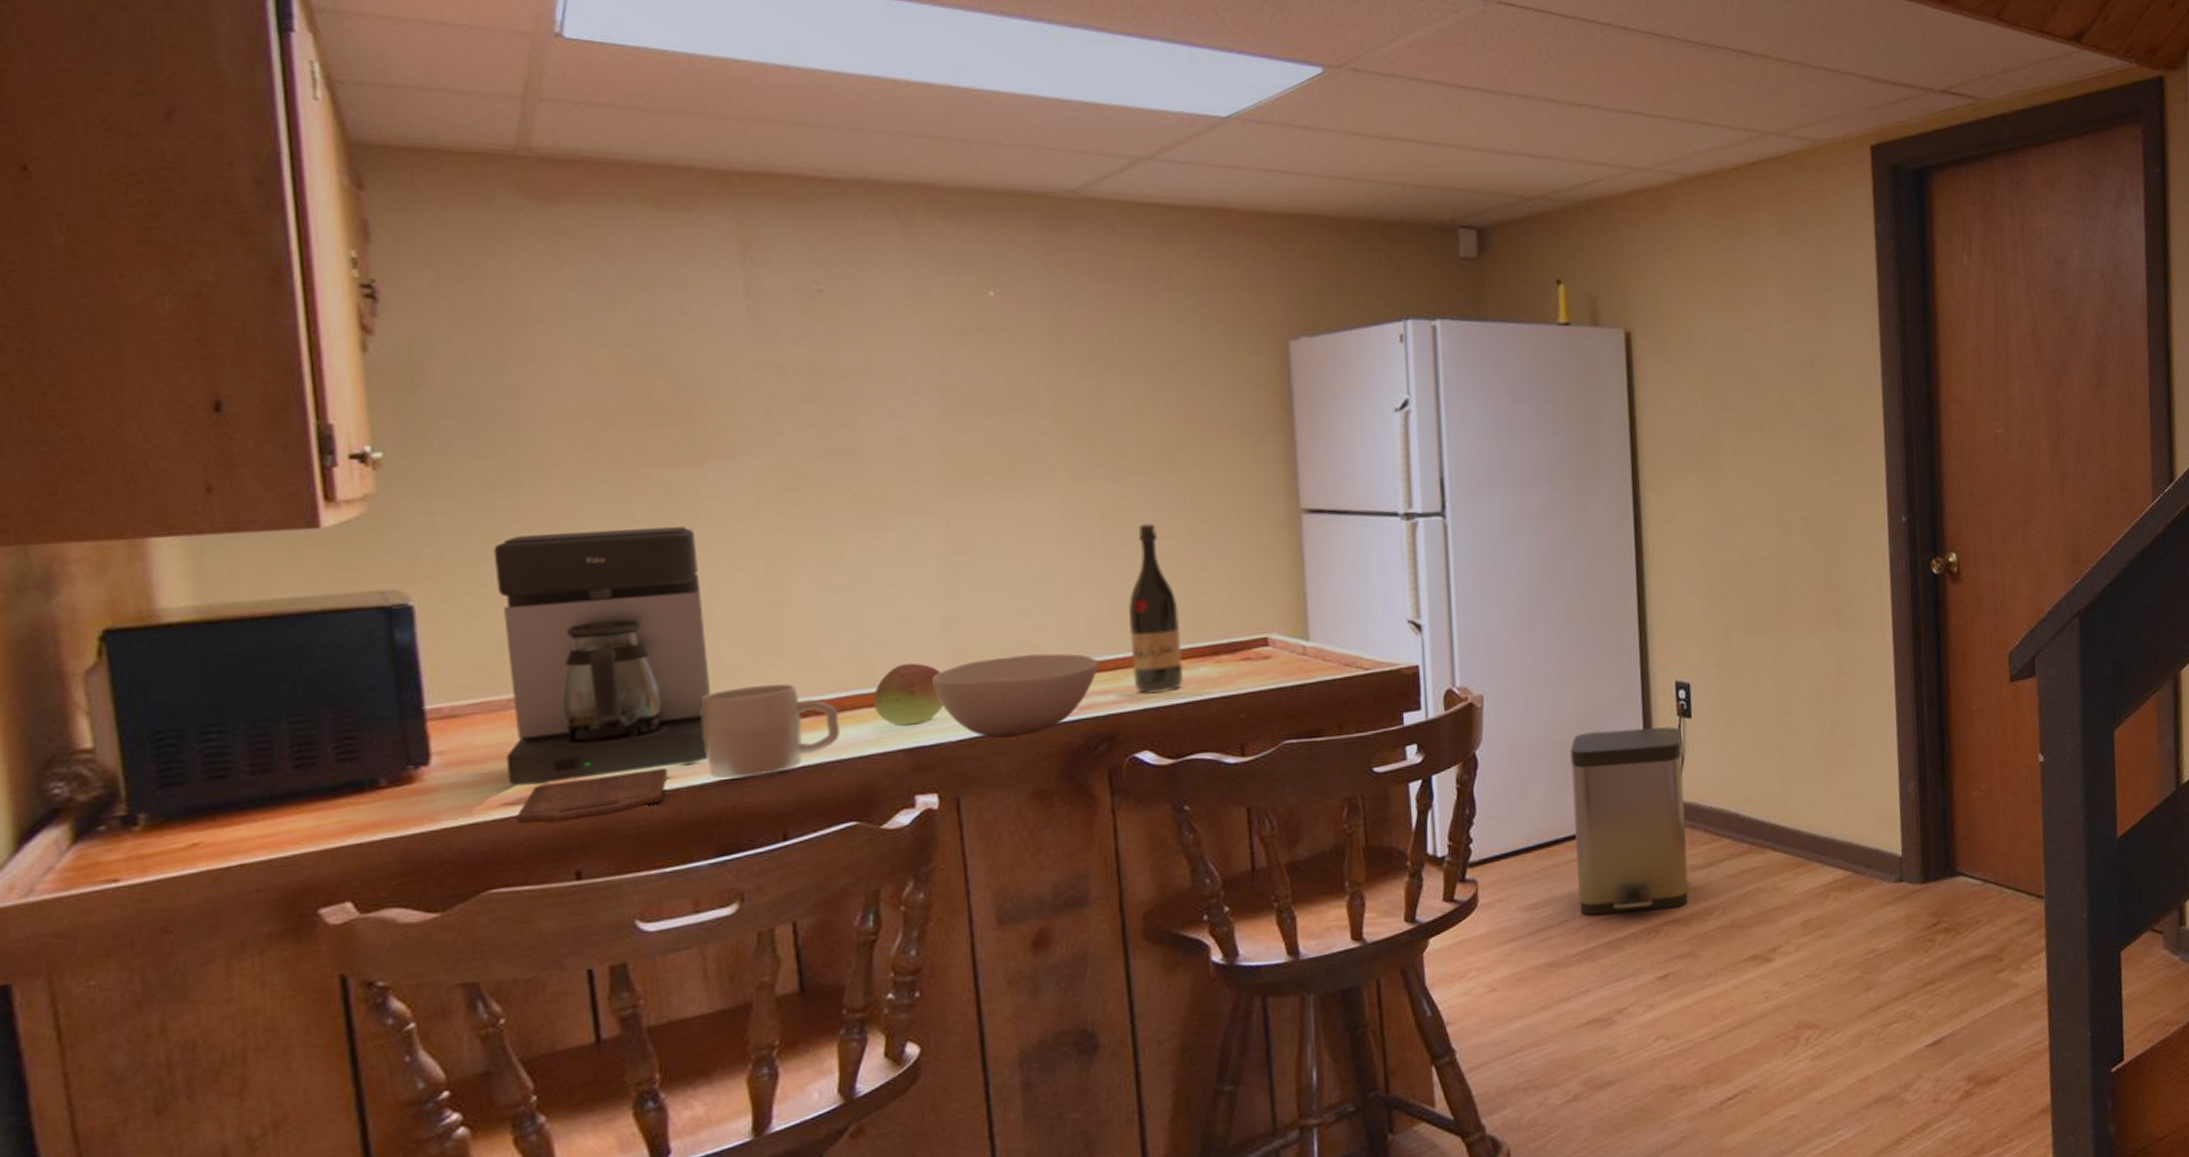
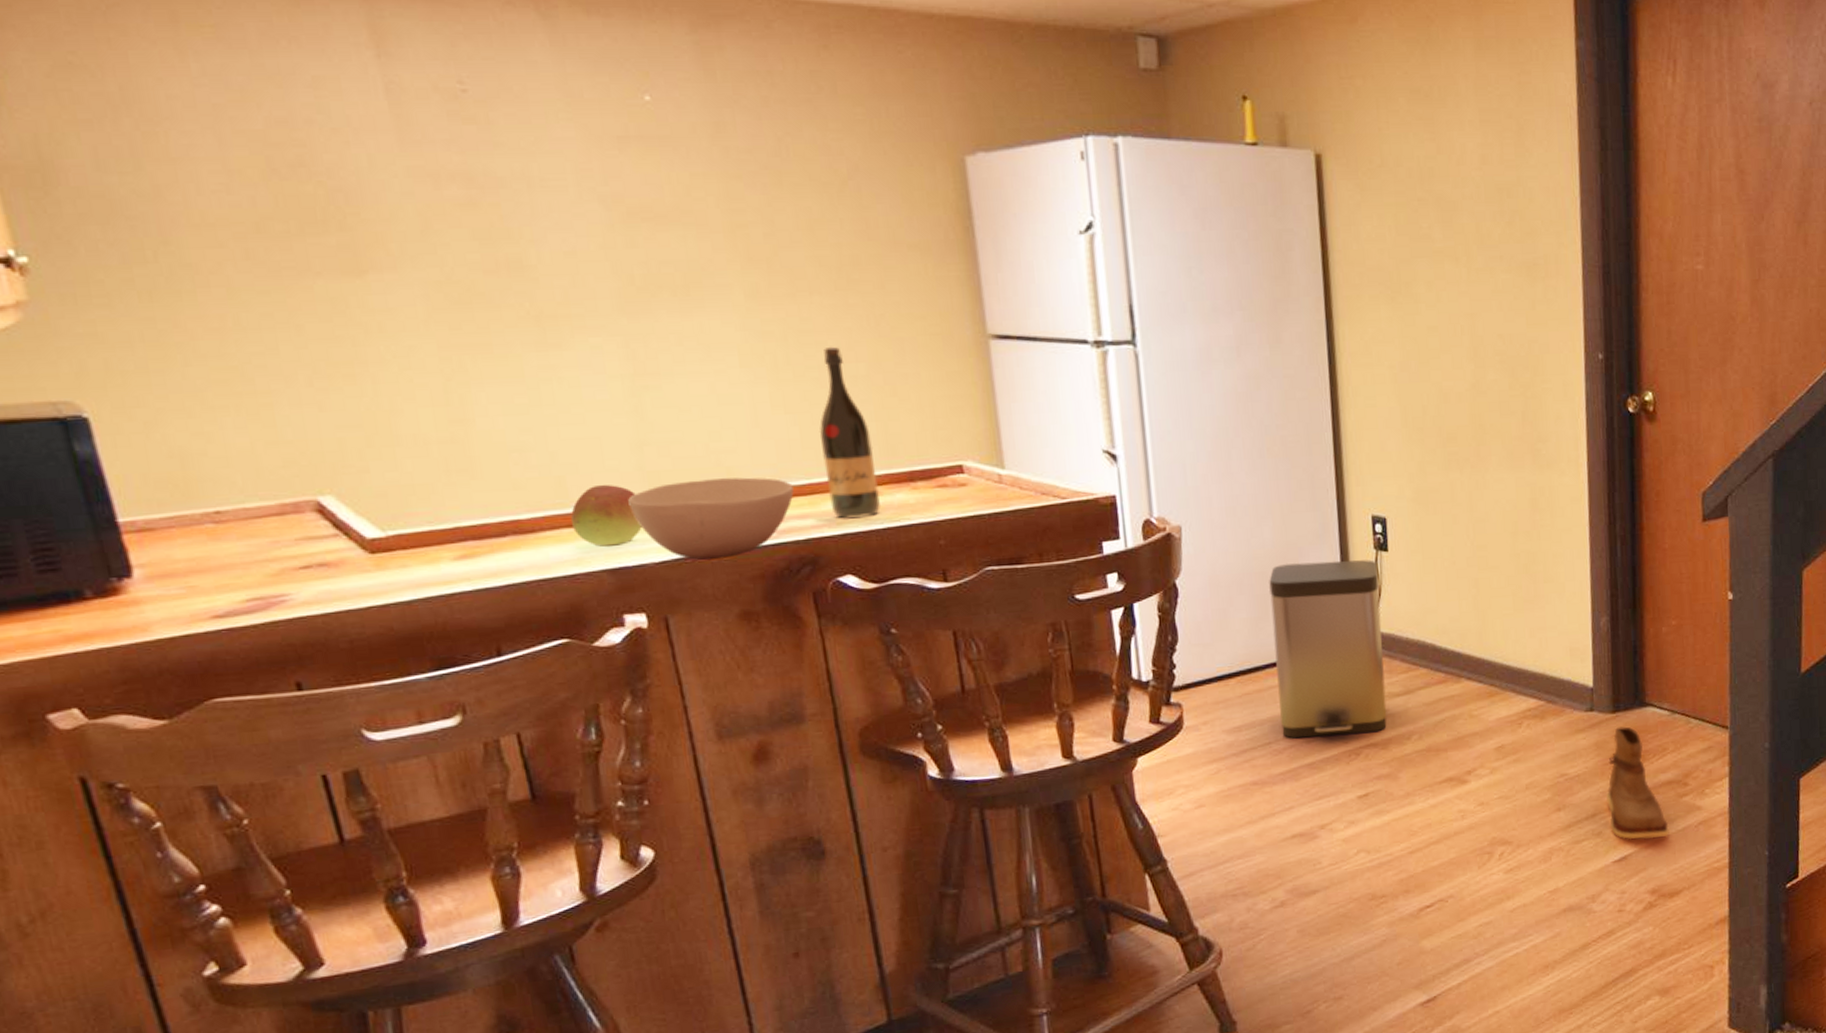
coffee maker: present [493,526,711,786] -> none [161,341,412,599]
cutting board: present [517,768,668,824] -> none [228,585,374,637]
mug: present [701,684,839,779] -> none [396,503,541,596]
boot: none [1916,897,1985,1021] -> present [1605,726,1669,839]

